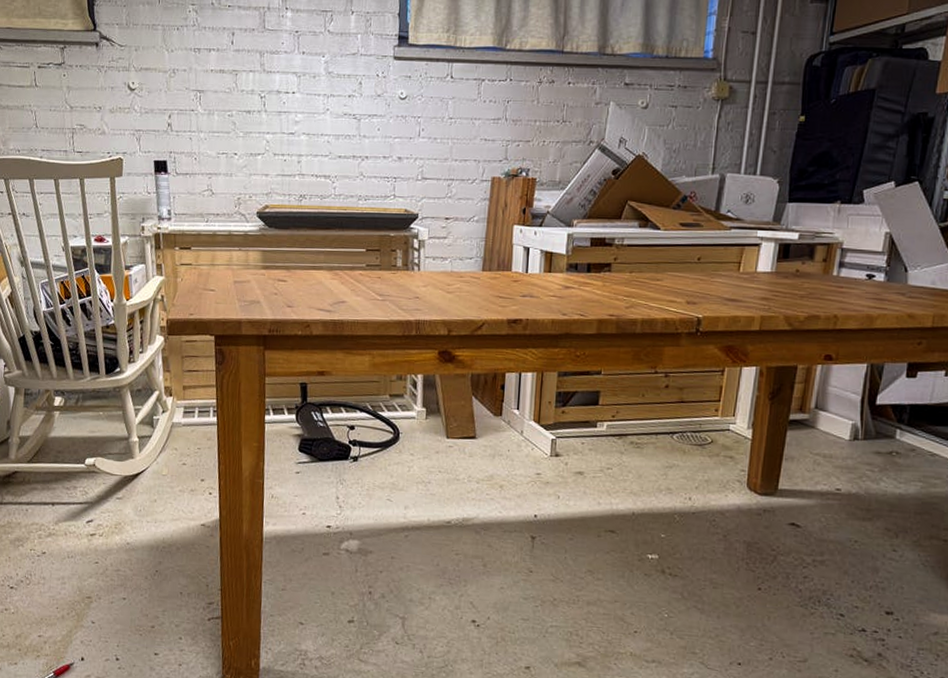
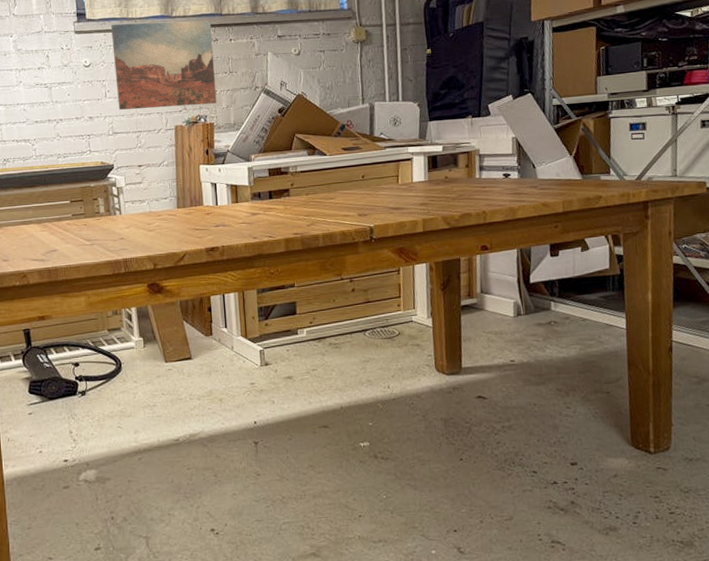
wall art: none [431,52,550,156] -> present [111,20,217,110]

